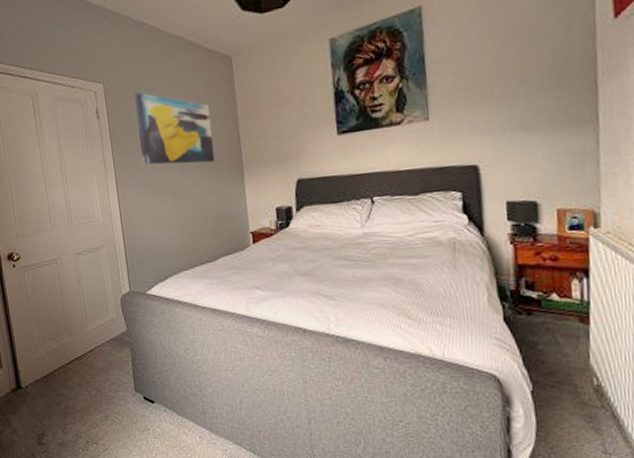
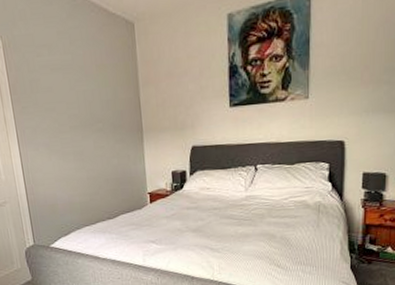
wall art: present [134,92,215,165] -> none [35,51,116,127]

